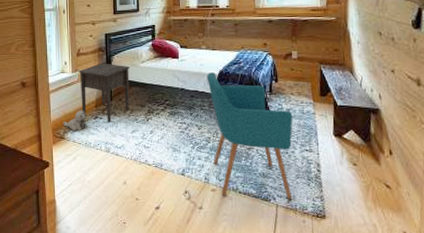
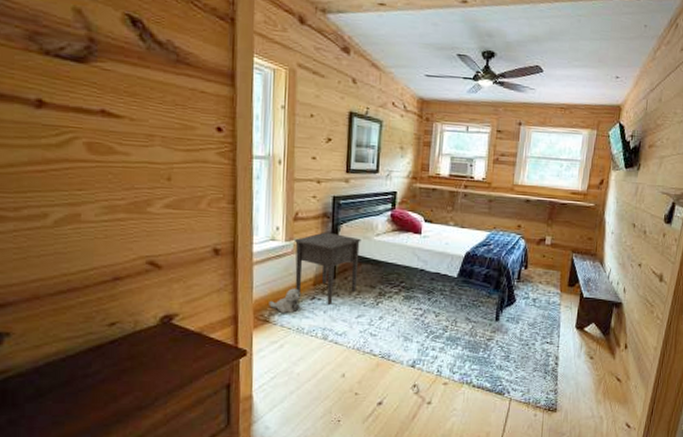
chair: present [206,72,293,200] -> none [448,253,538,394]

